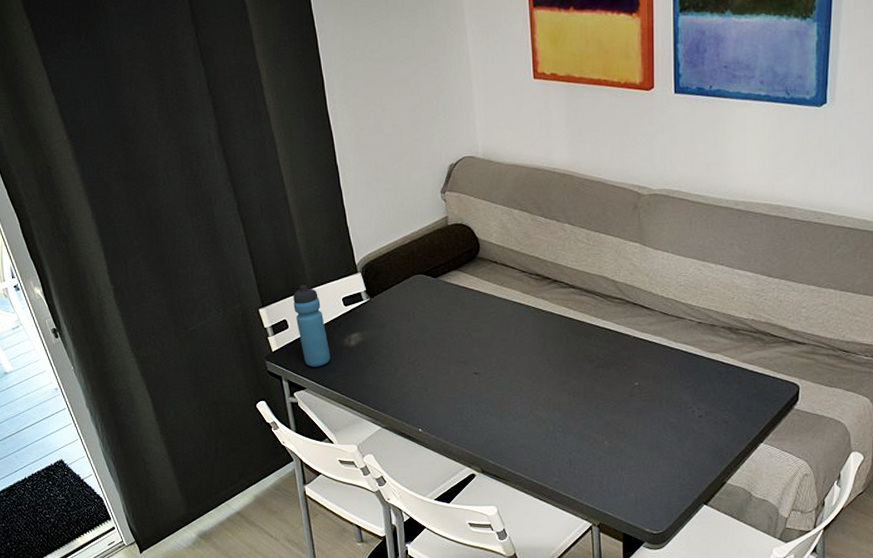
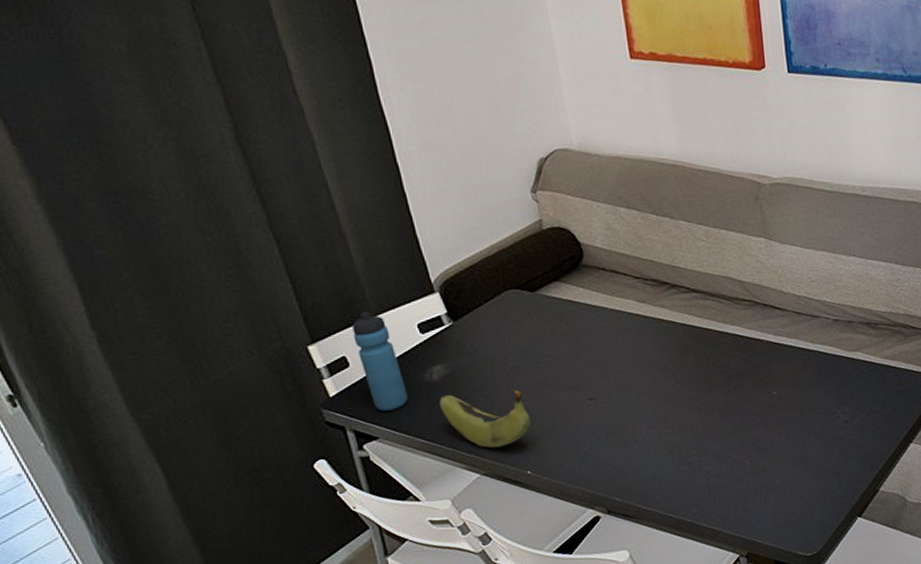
banana: none [354,358,425,407] -> present [439,389,531,449]

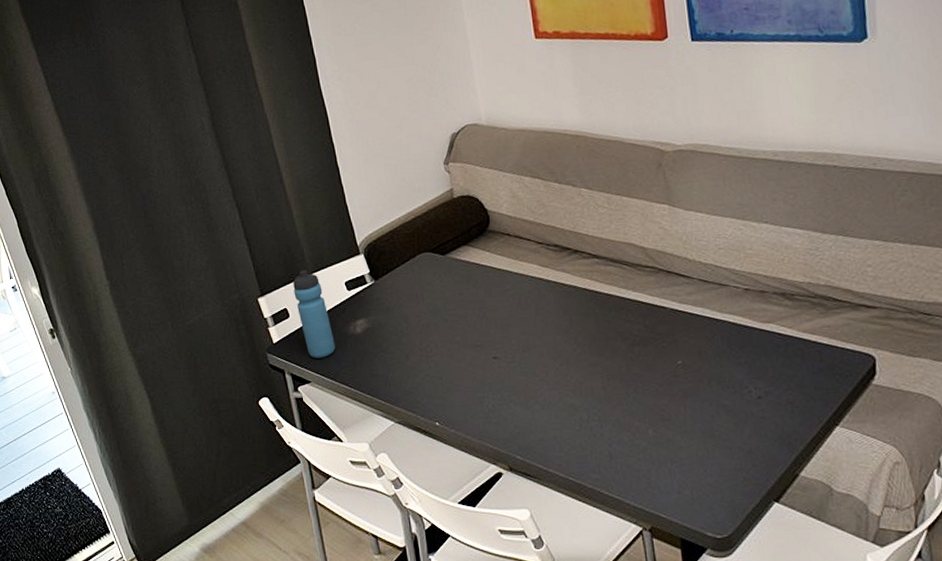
banana: present [439,389,531,449] -> none [361,345,440,399]

